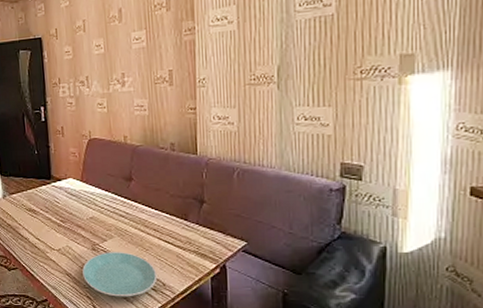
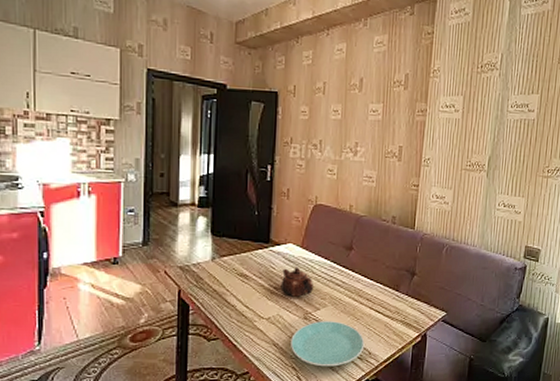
teapot: none [66,200,98,229] -> present [280,267,313,297]

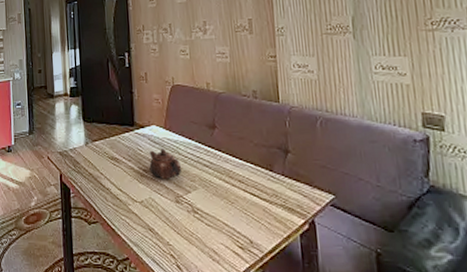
plate: present [291,321,365,367] -> none [166,205,244,256]

